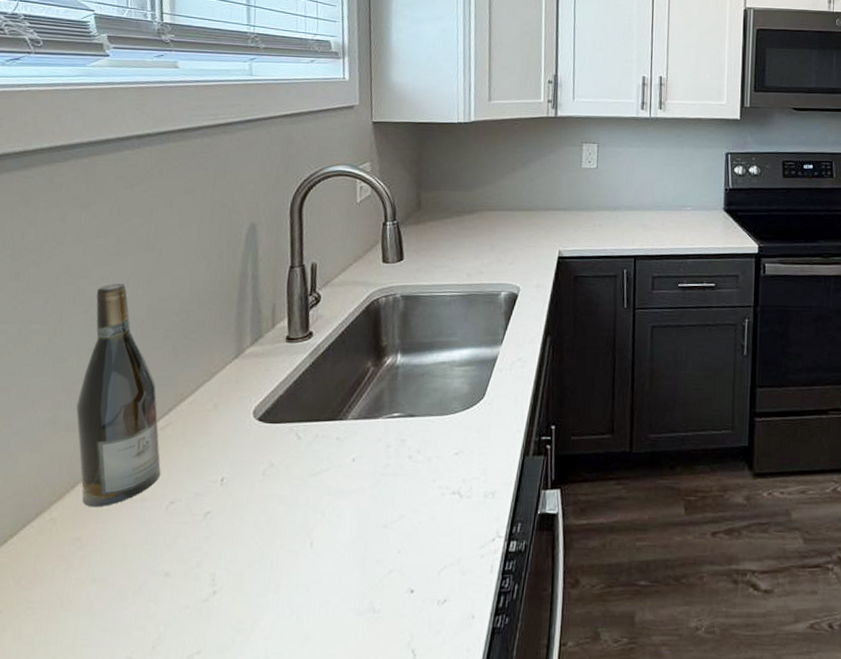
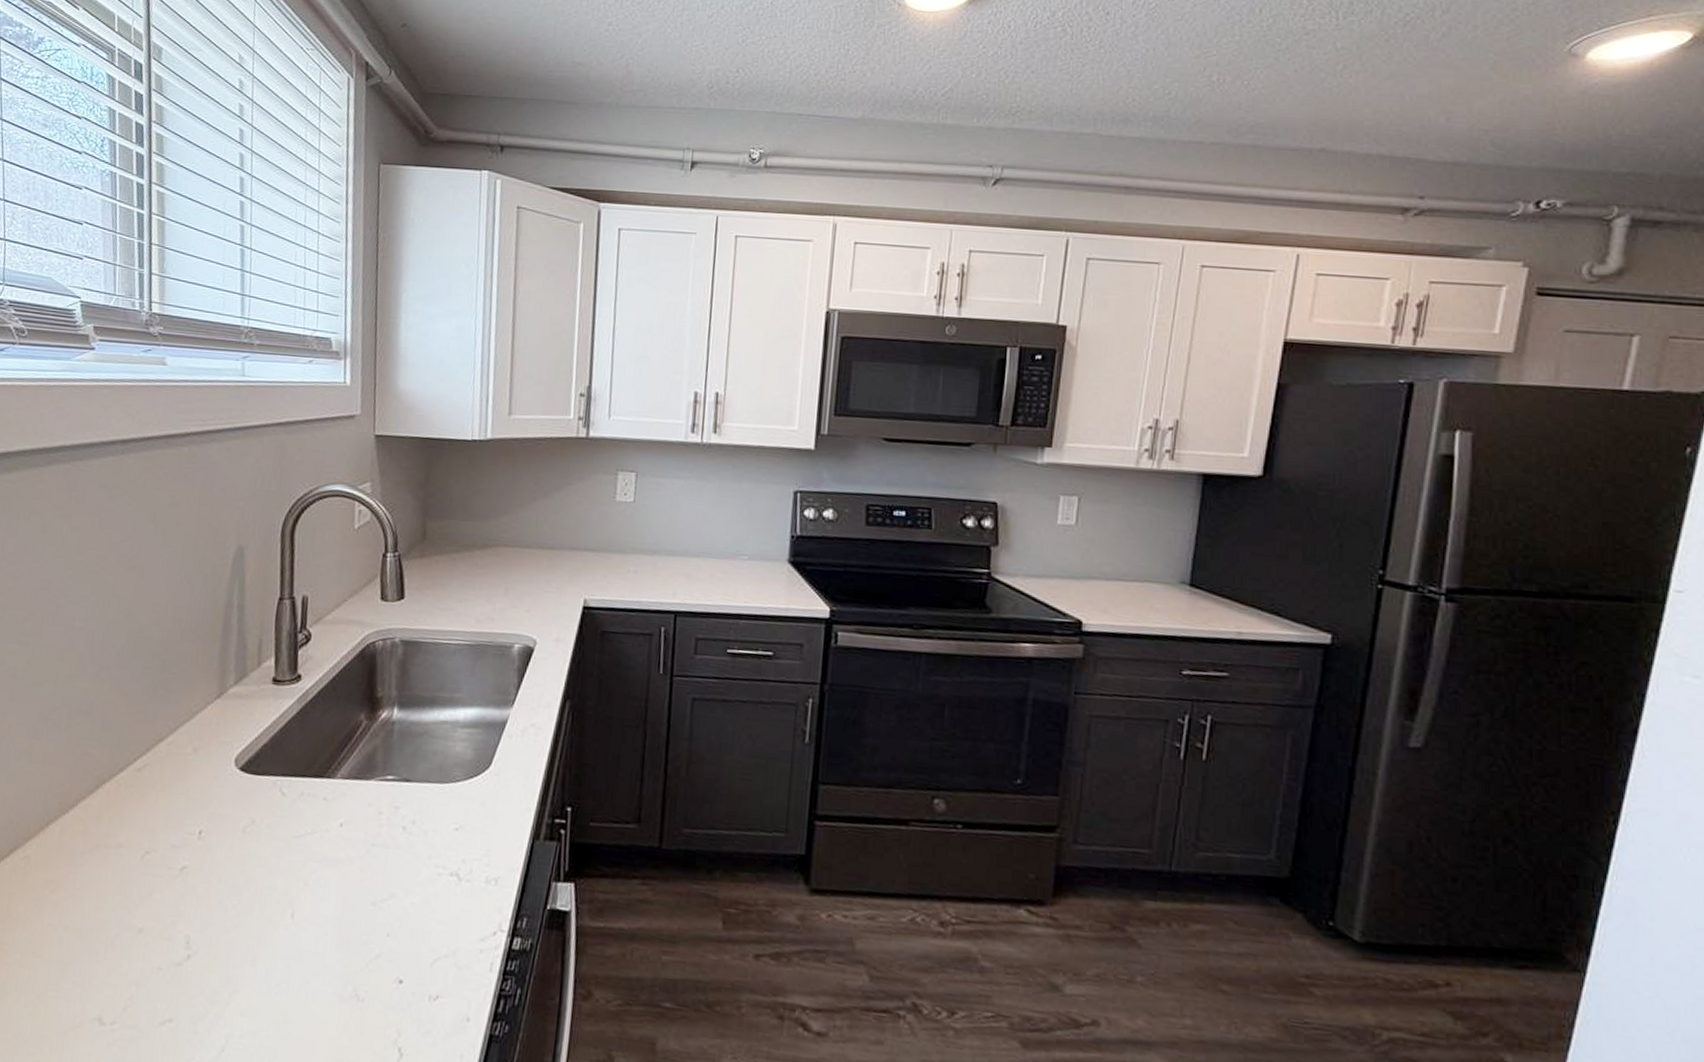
wine bottle: present [75,283,161,508] -> none [52,604,137,850]

